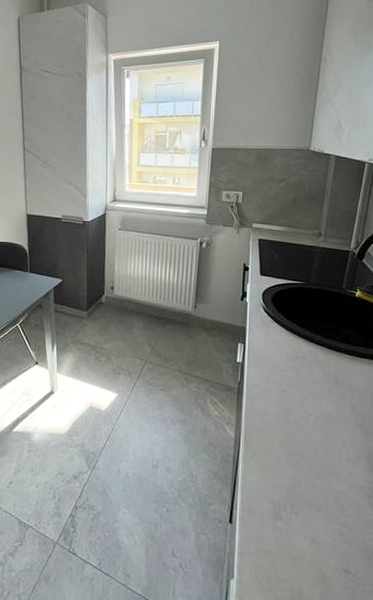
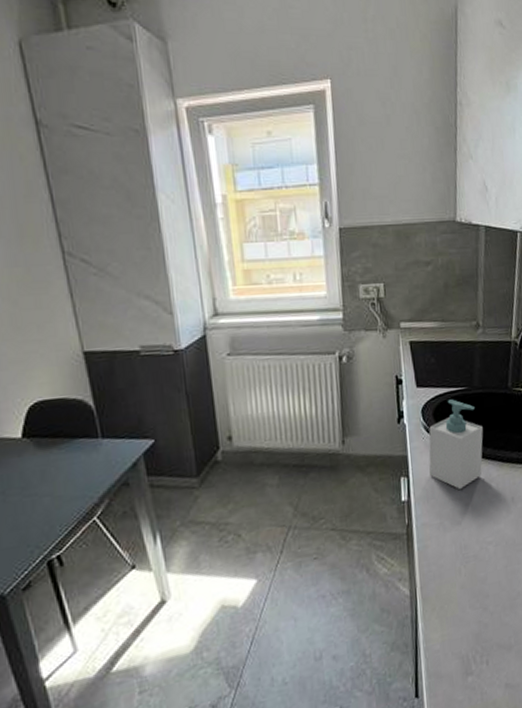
soap bottle: none [262,290,315,363] -> present [428,399,483,489]

